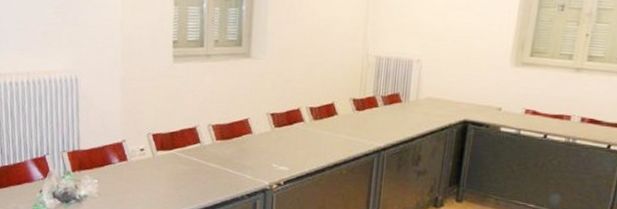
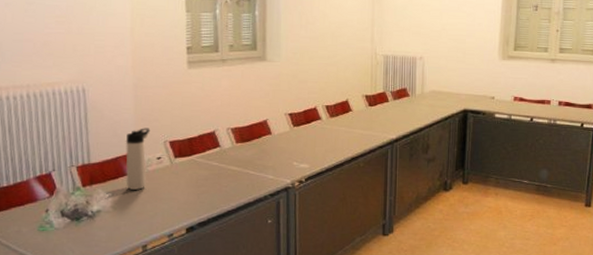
thermos bottle: none [111,119,135,179] -> present [125,128,151,190]

